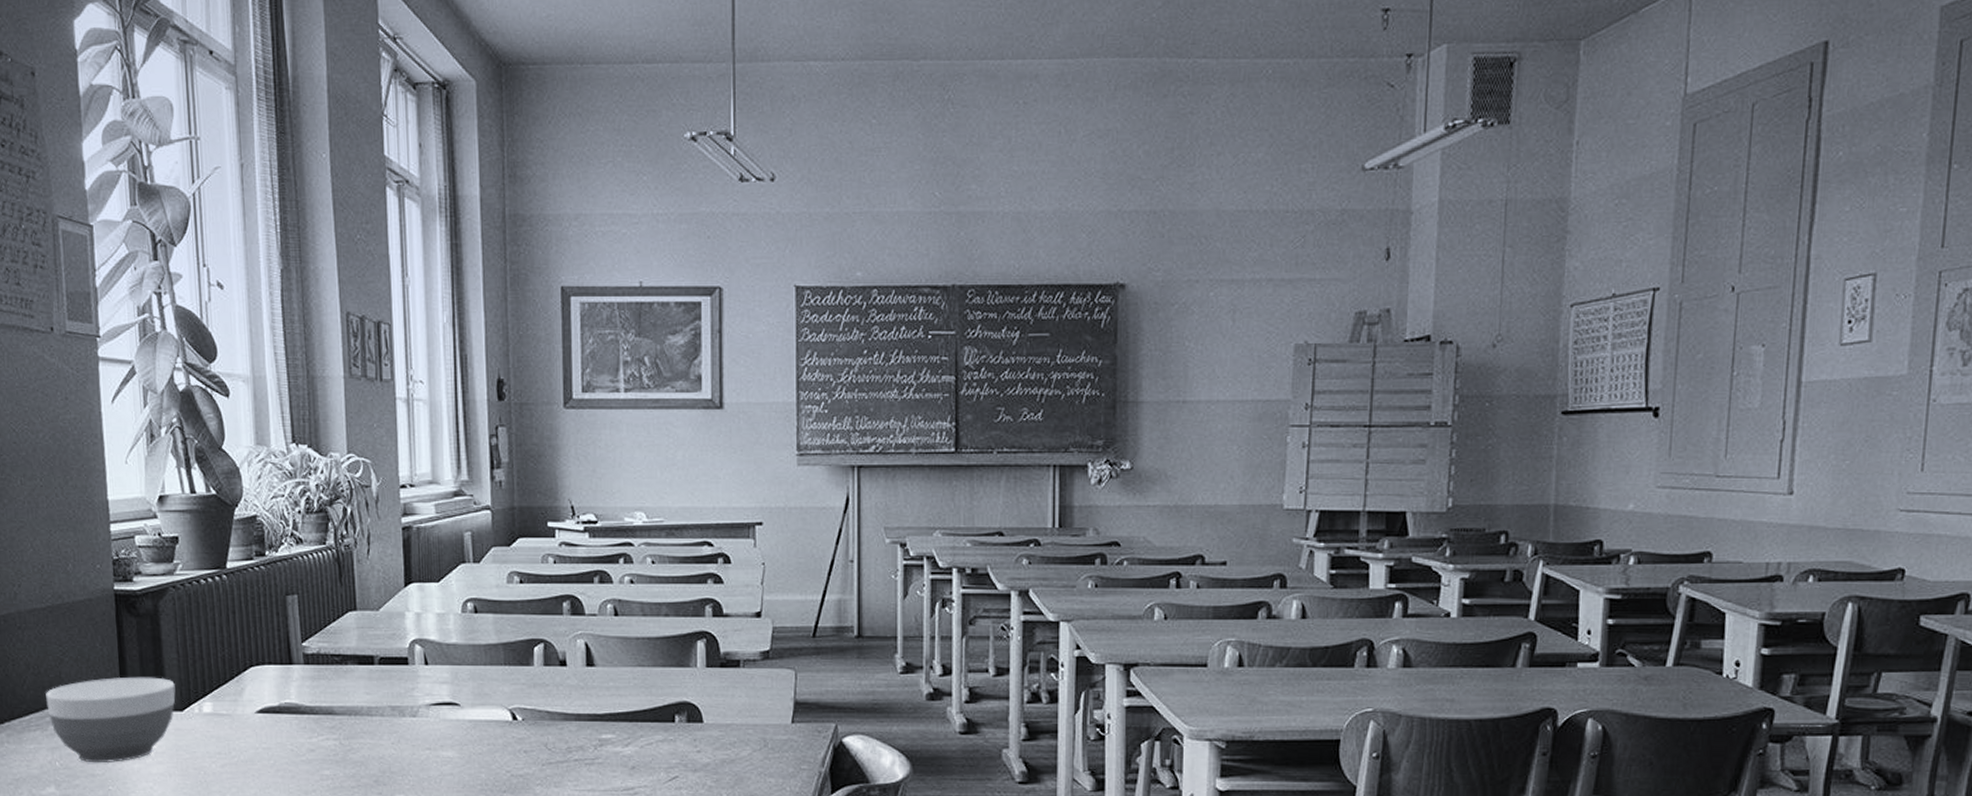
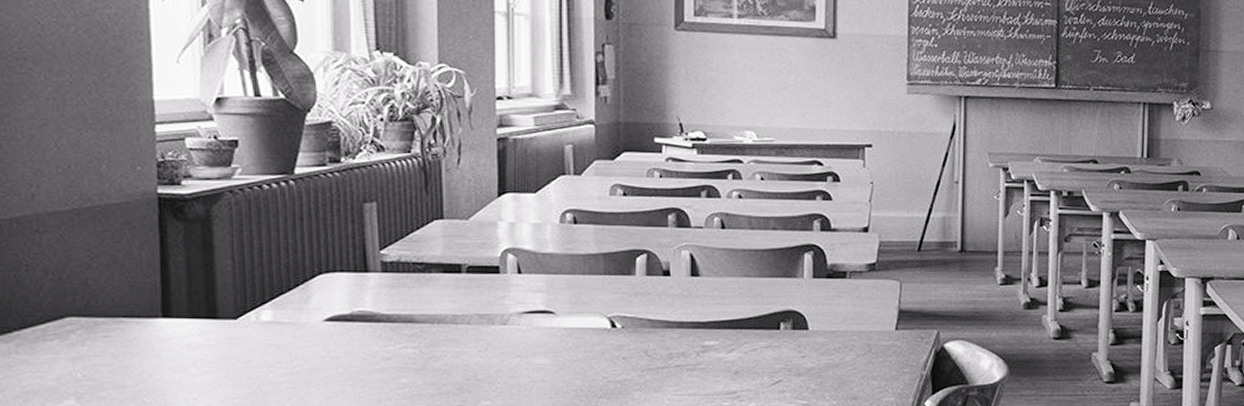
bowl: present [46,676,176,762] -> none [67,283,229,373]

